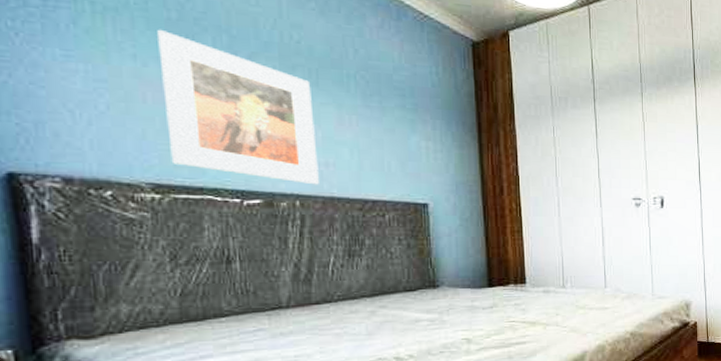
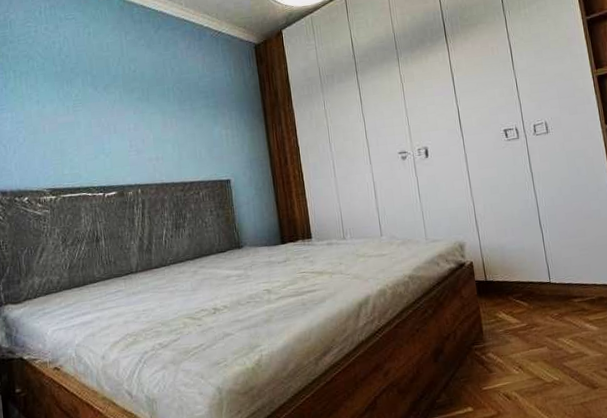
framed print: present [157,29,319,185] -> none [50,80,153,176]

